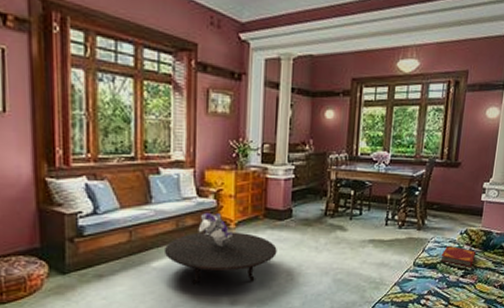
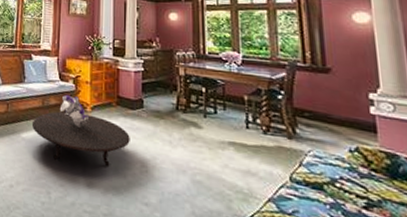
hardback book: present [440,246,477,268] -> none [326,164,381,199]

